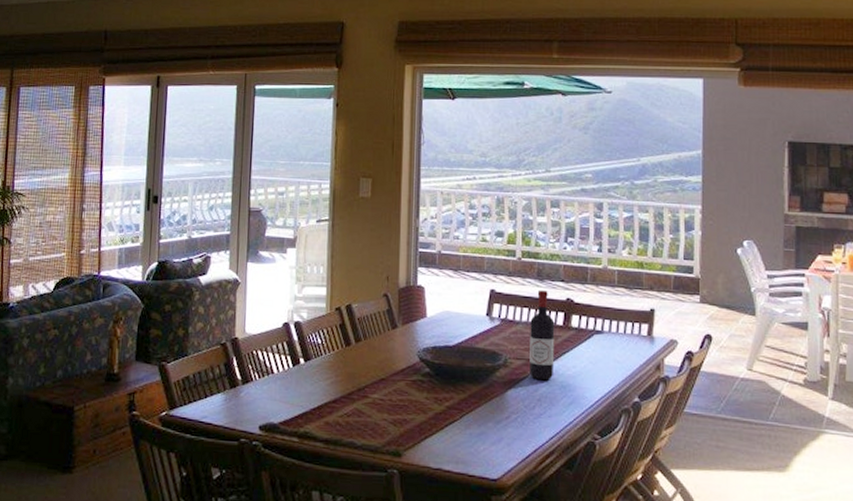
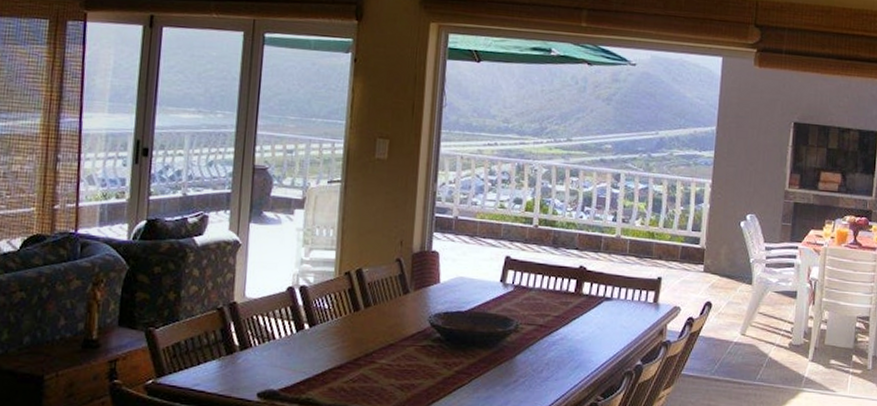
wine bottle: present [530,290,555,381] -> none [539,258,567,345]

